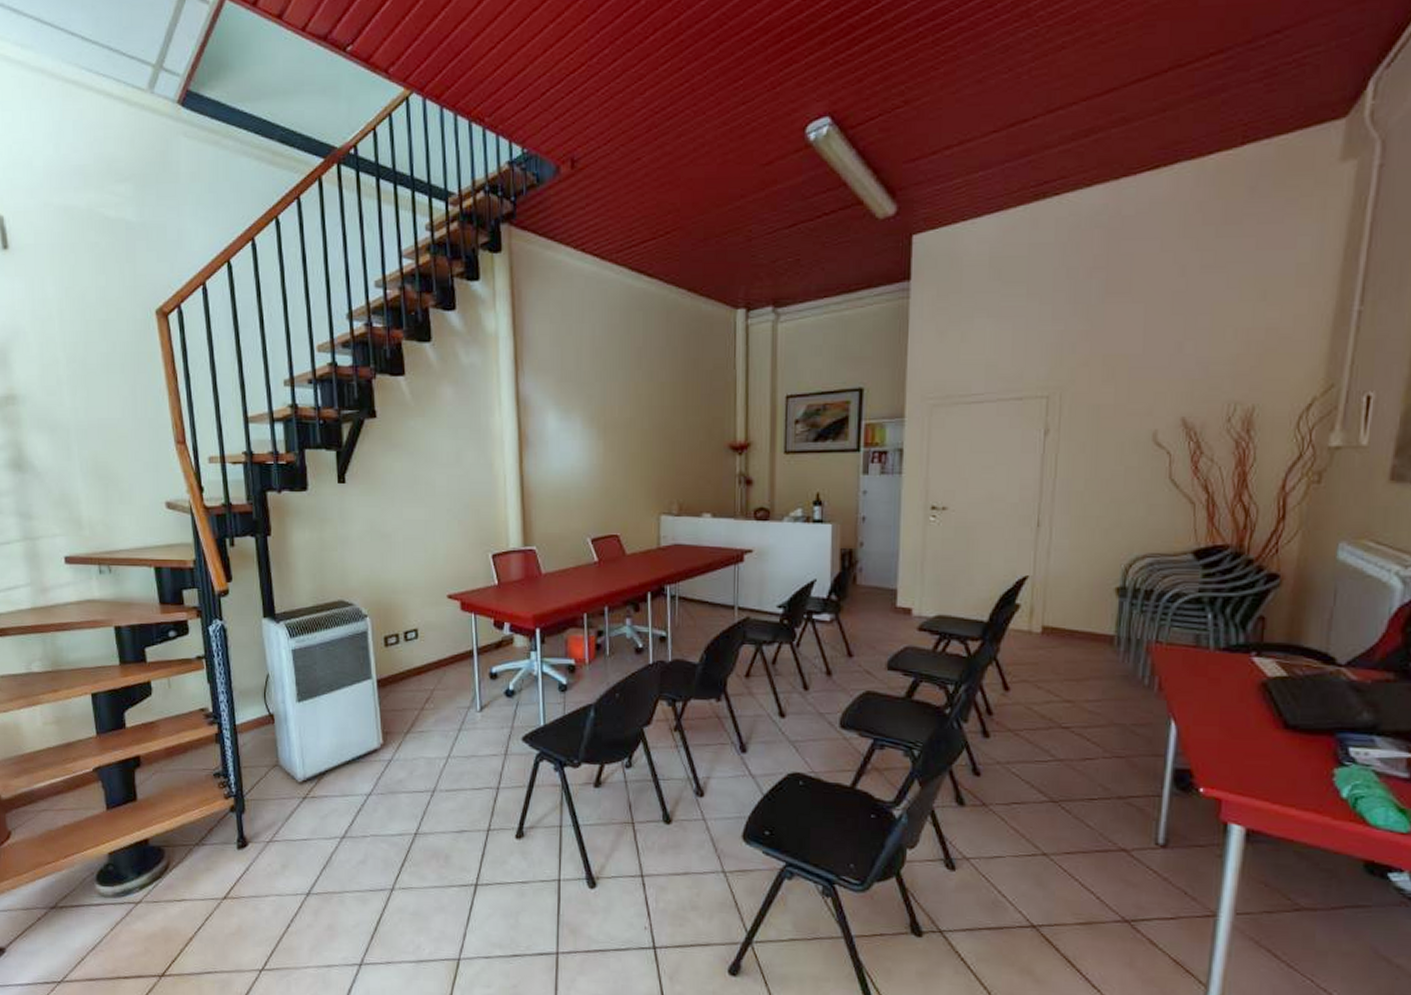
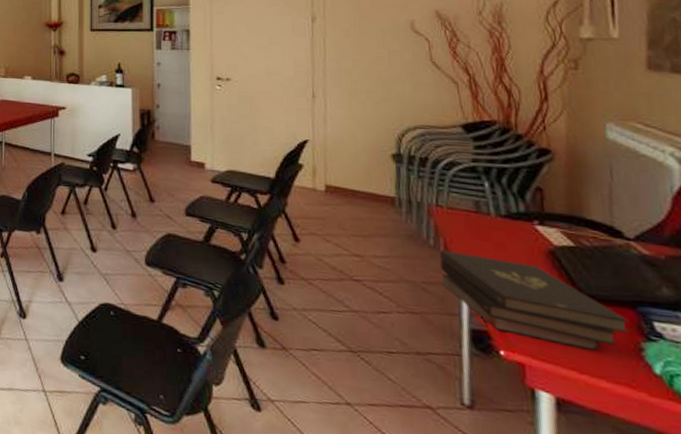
book: none [1151,689,1326,780] -> present [439,250,630,351]

